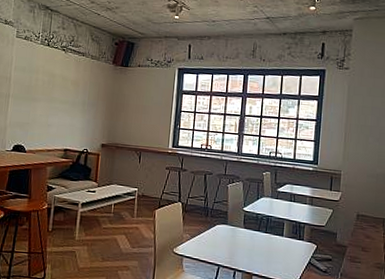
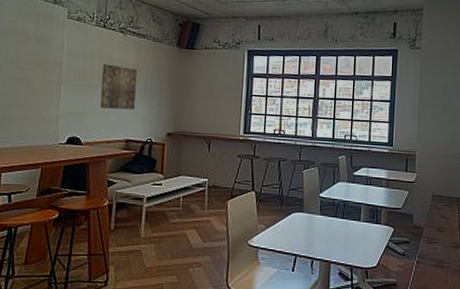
wall art: none [43,79,76,122] -> present [100,64,137,110]

